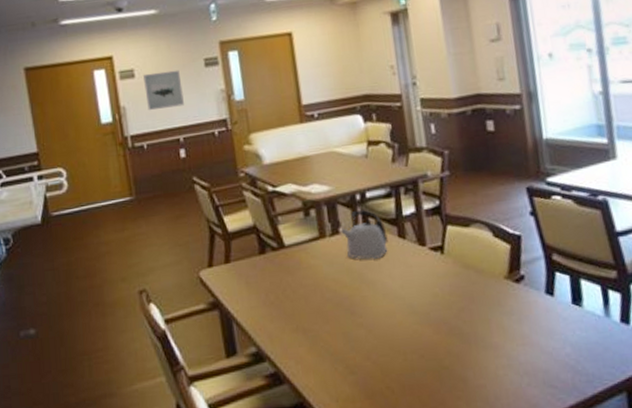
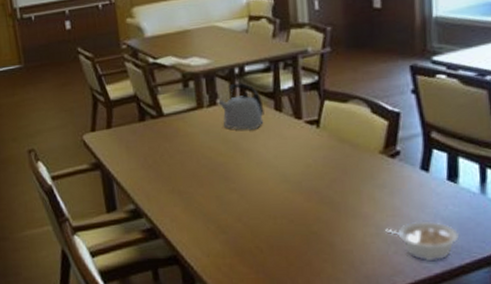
legume: none [517,347,590,393] -> present [385,220,460,262]

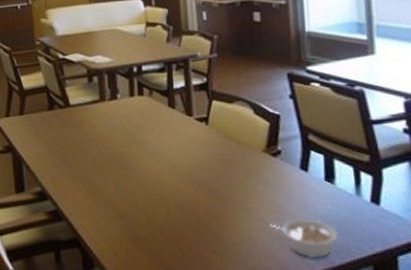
kettle: present [218,83,264,130] -> none [118,81,159,123]

